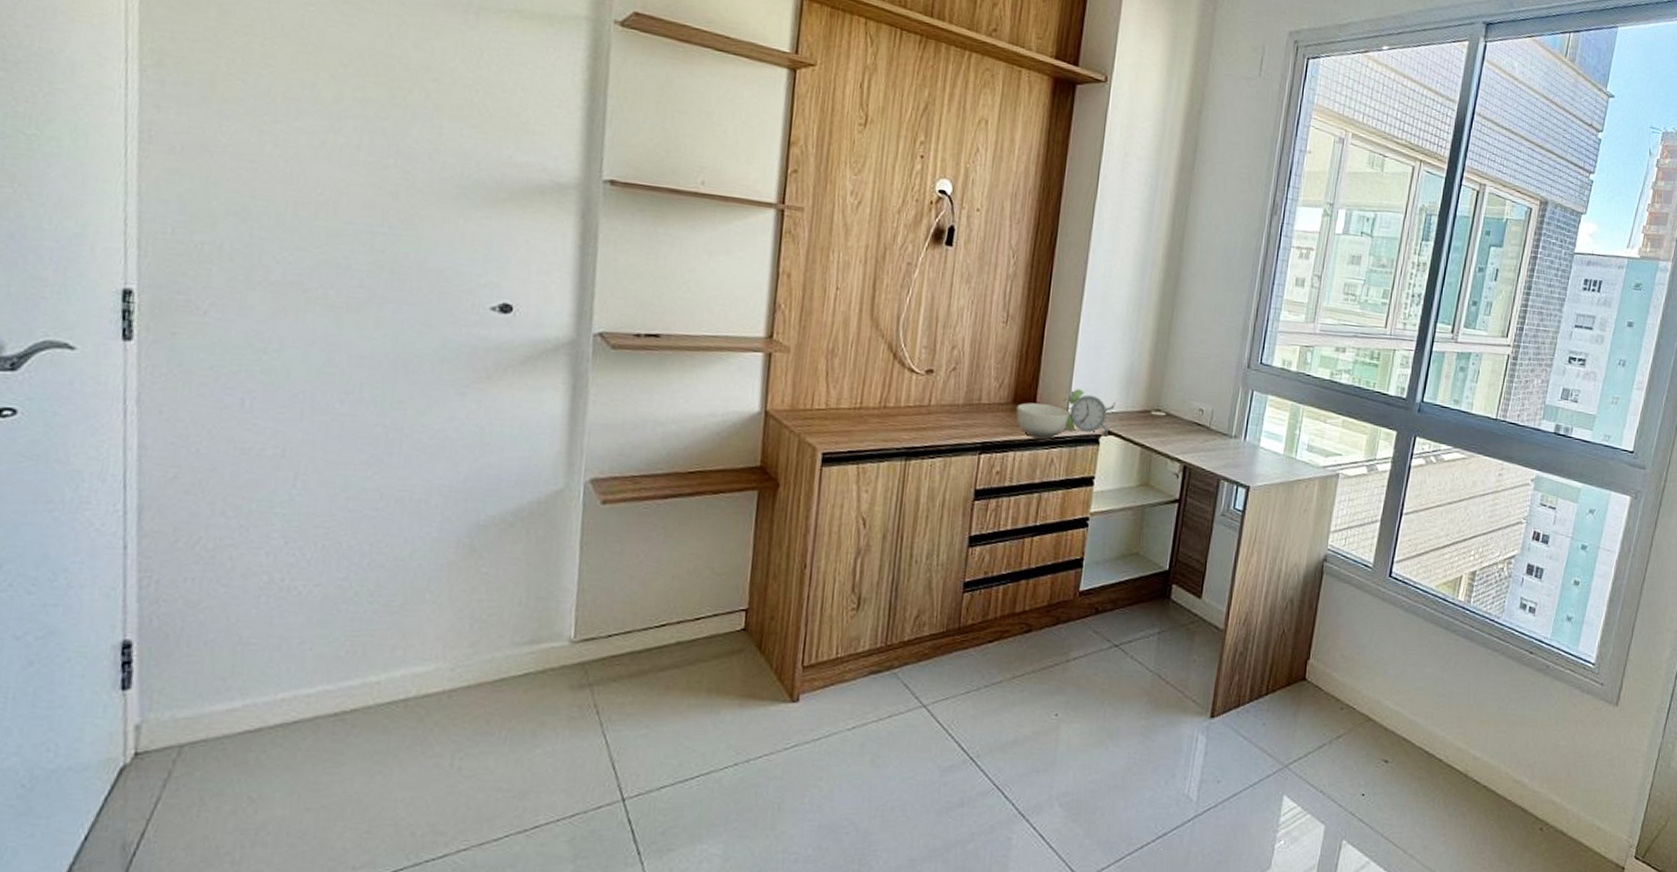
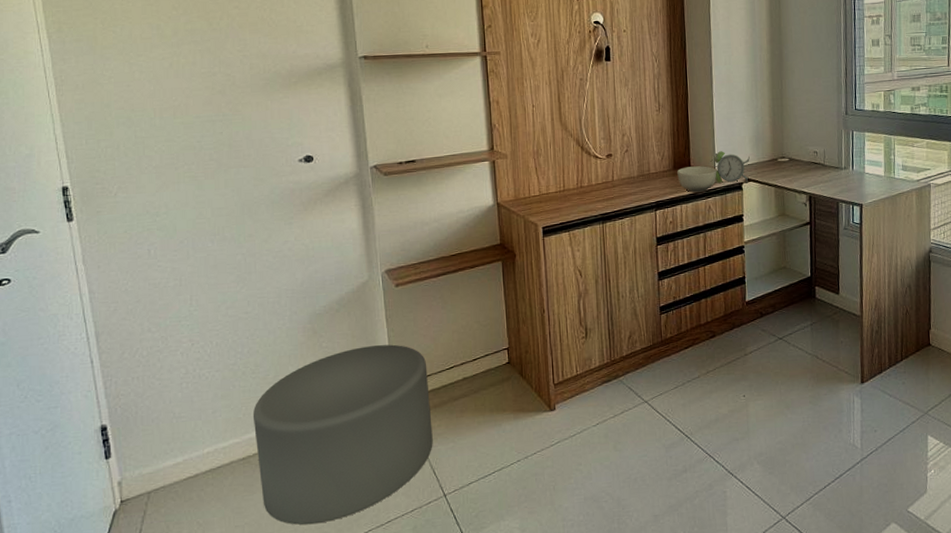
pouf: none [353,580,629,819] -> present [252,344,433,525]

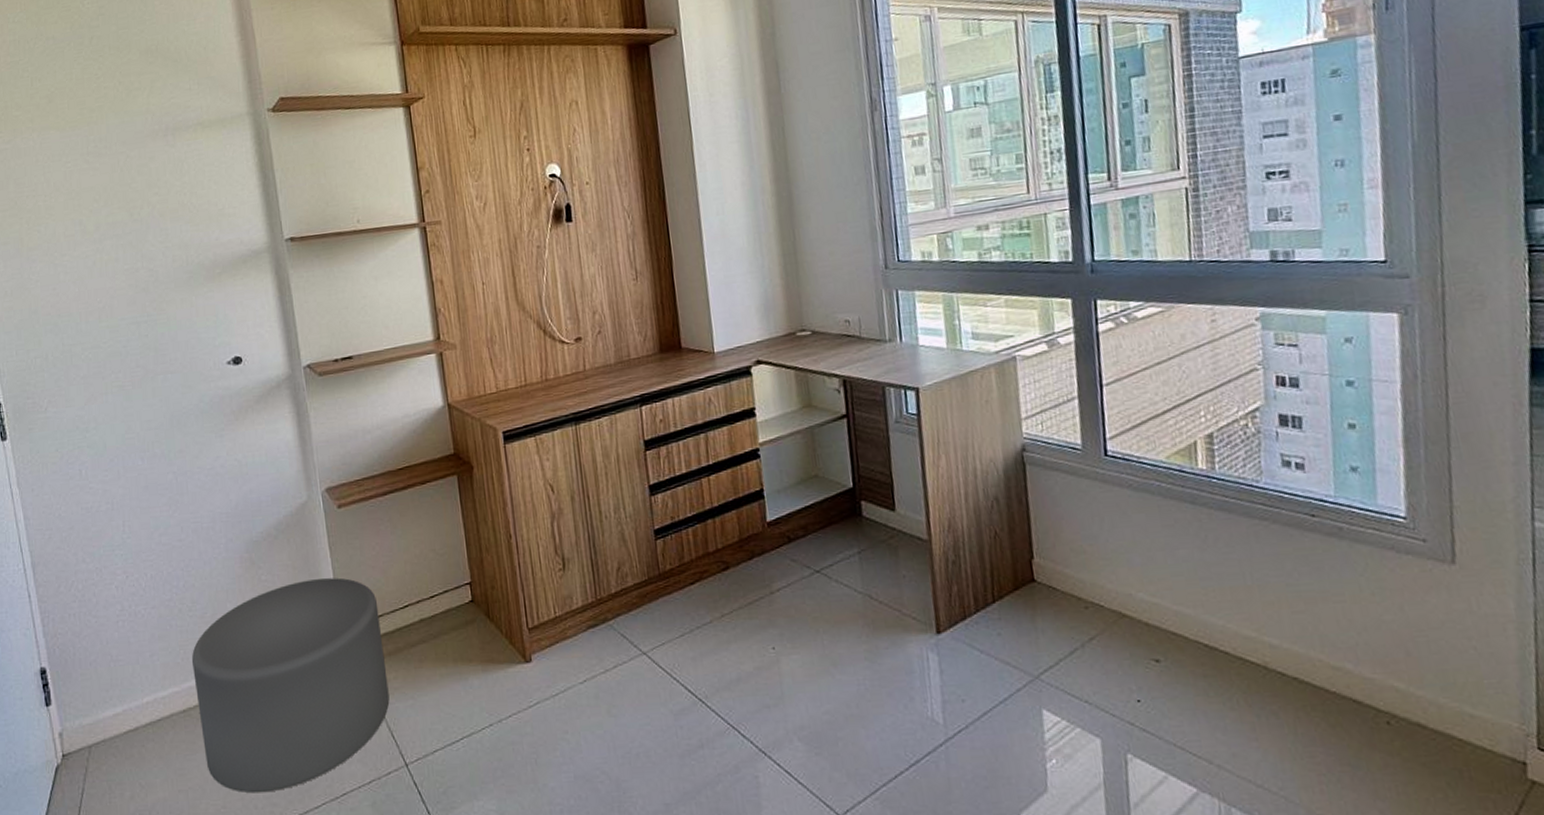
bowl: present [677,165,717,194] -> none [665,346,717,383]
alarm clock: present [708,151,750,183] -> none [704,326,759,368]

